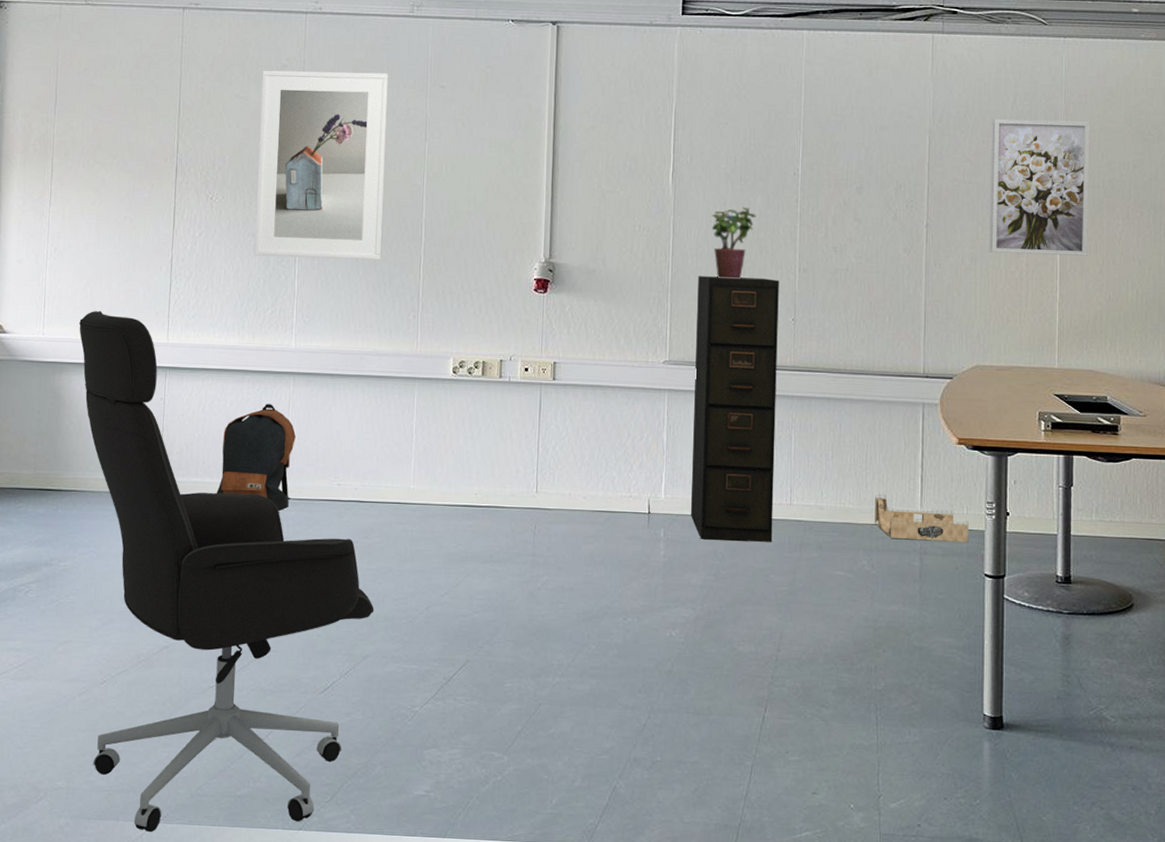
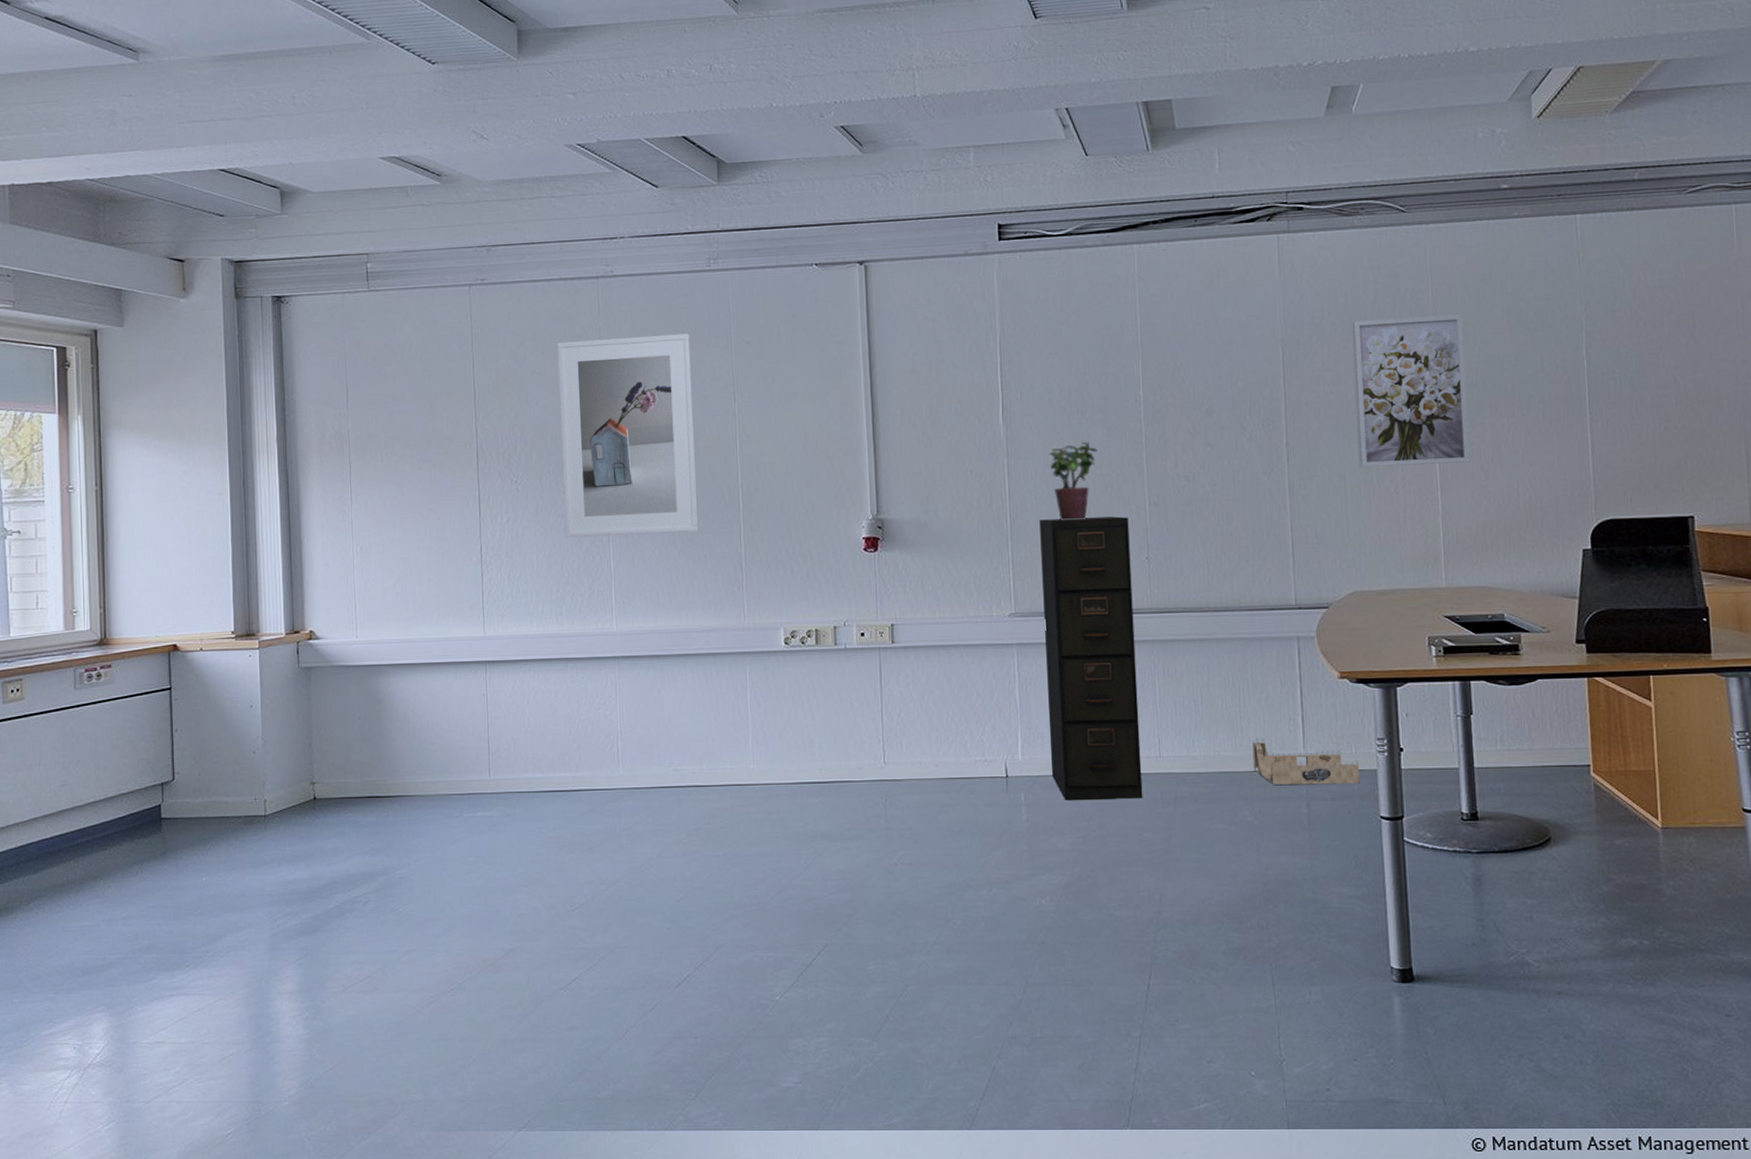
office chair: present [79,310,374,833] -> none [392,608,724,1141]
backpack: present [216,404,296,512] -> none [548,691,626,803]

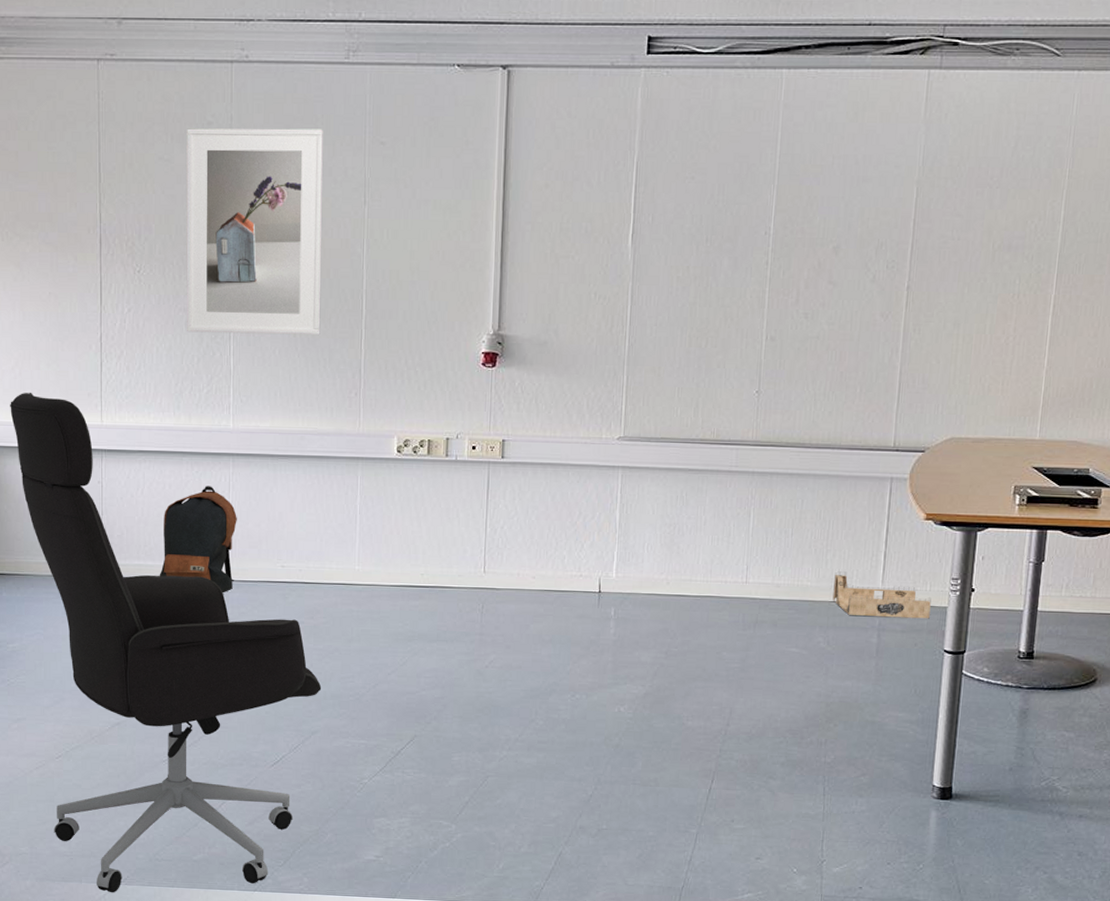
office chair: none [392,608,724,1141] -> present [10,392,322,893]
backpack: none [548,691,626,803] -> present [159,486,237,593]
filing cabinet: present [1039,516,1143,801] -> none [642,347,744,620]
potted plant: present [1049,441,1098,520] -> none [673,270,722,349]
wall art: present [1352,314,1470,467] -> none [974,166,1099,318]

